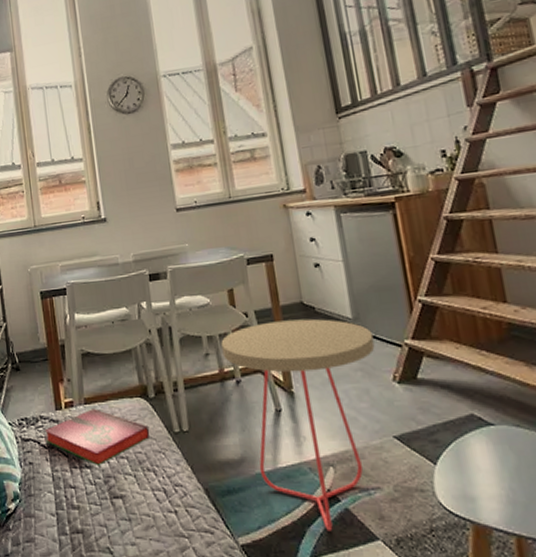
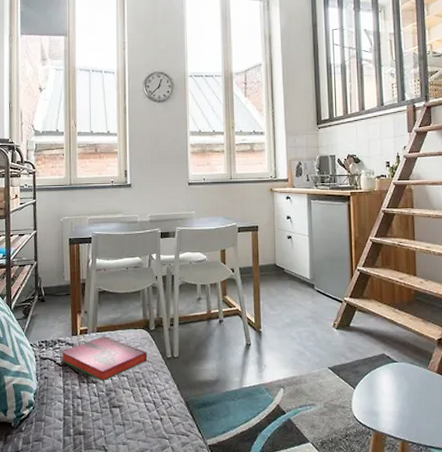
side table: present [221,318,375,531] -> none [211,277,323,436]

